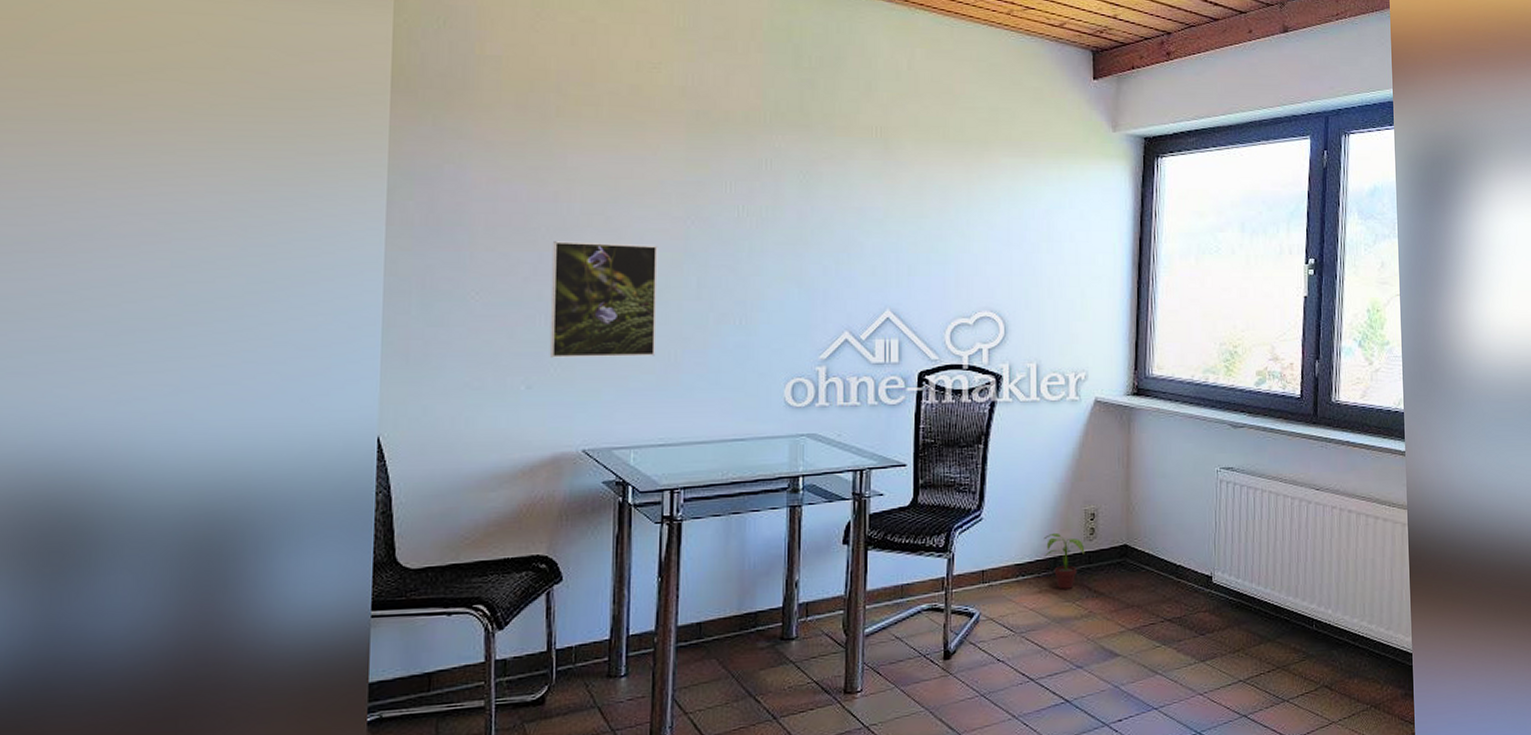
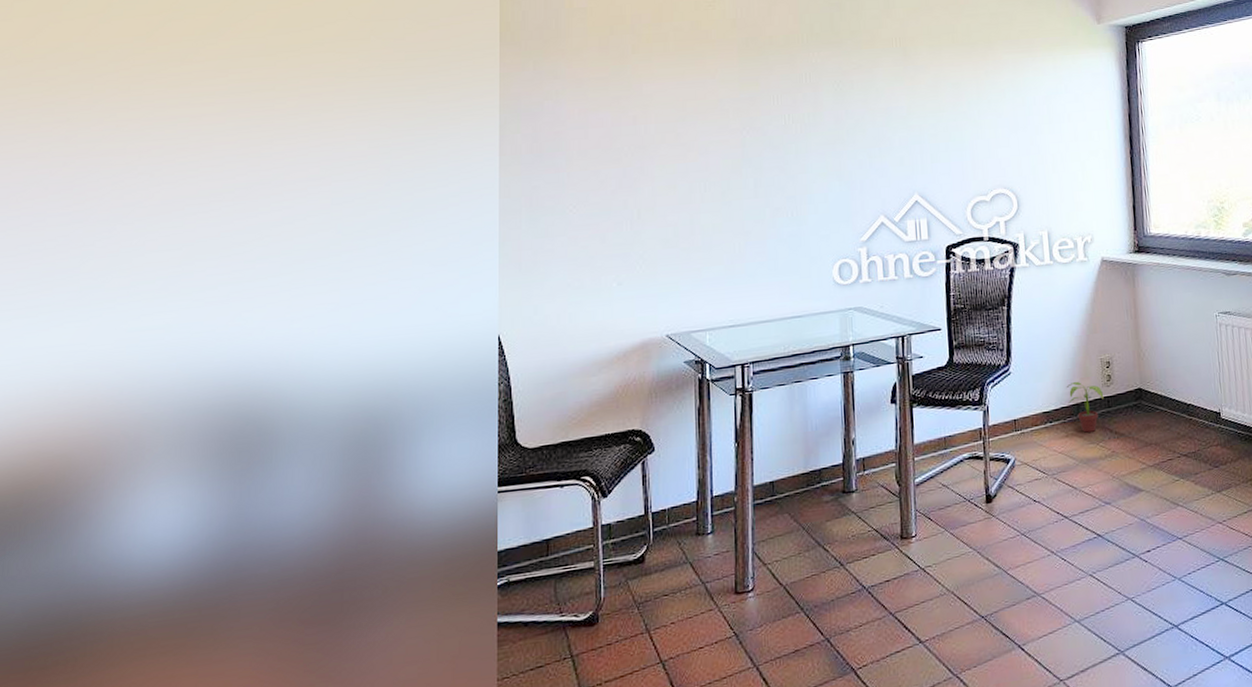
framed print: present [549,241,658,358] -> none [633,154,723,257]

